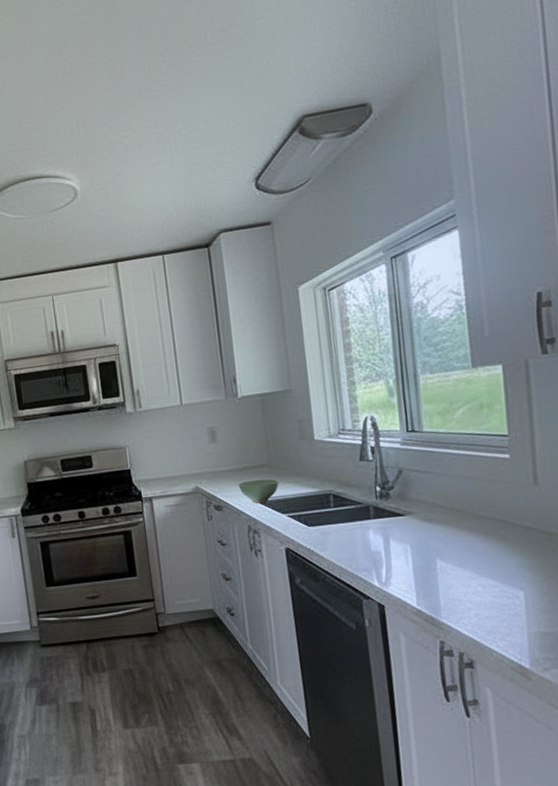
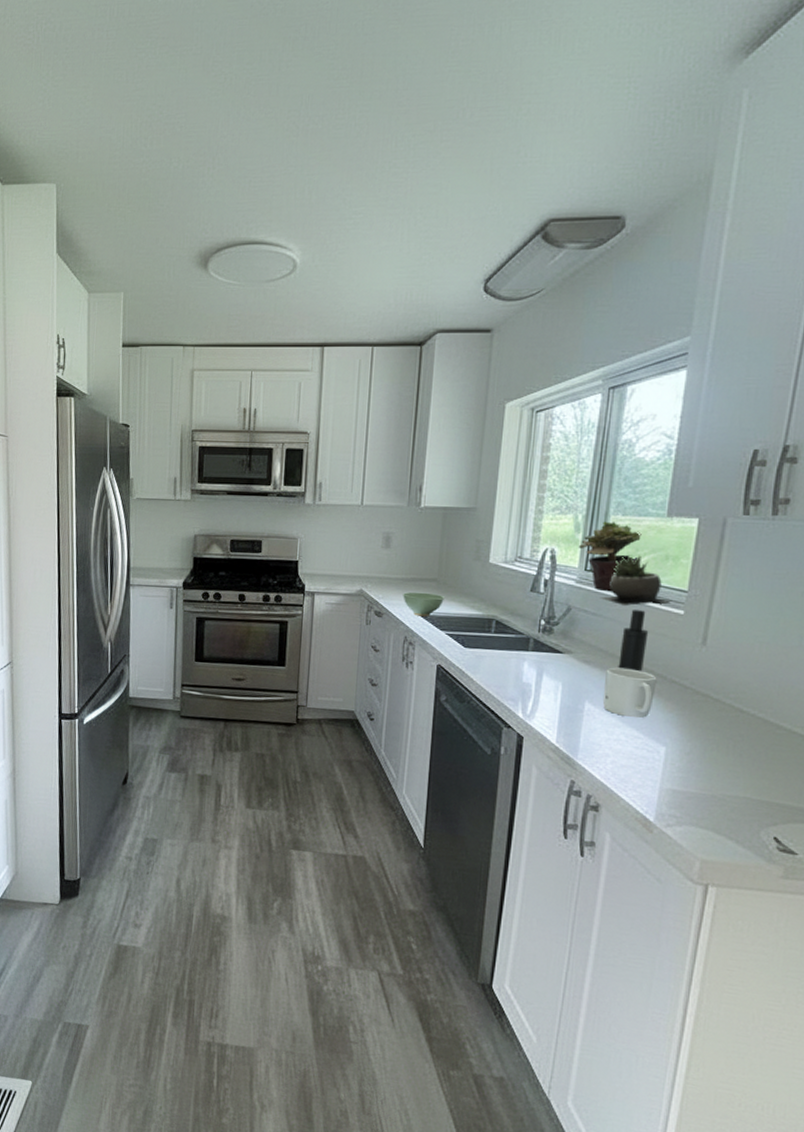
potted plant: none [396,381,455,449] -> present [579,521,642,592]
succulent plant: none [427,408,495,460] -> present [600,555,671,607]
mug: none [449,519,502,568] -> present [602,667,657,719]
soap dispenser: none [456,461,484,522] -> present [618,610,649,672]

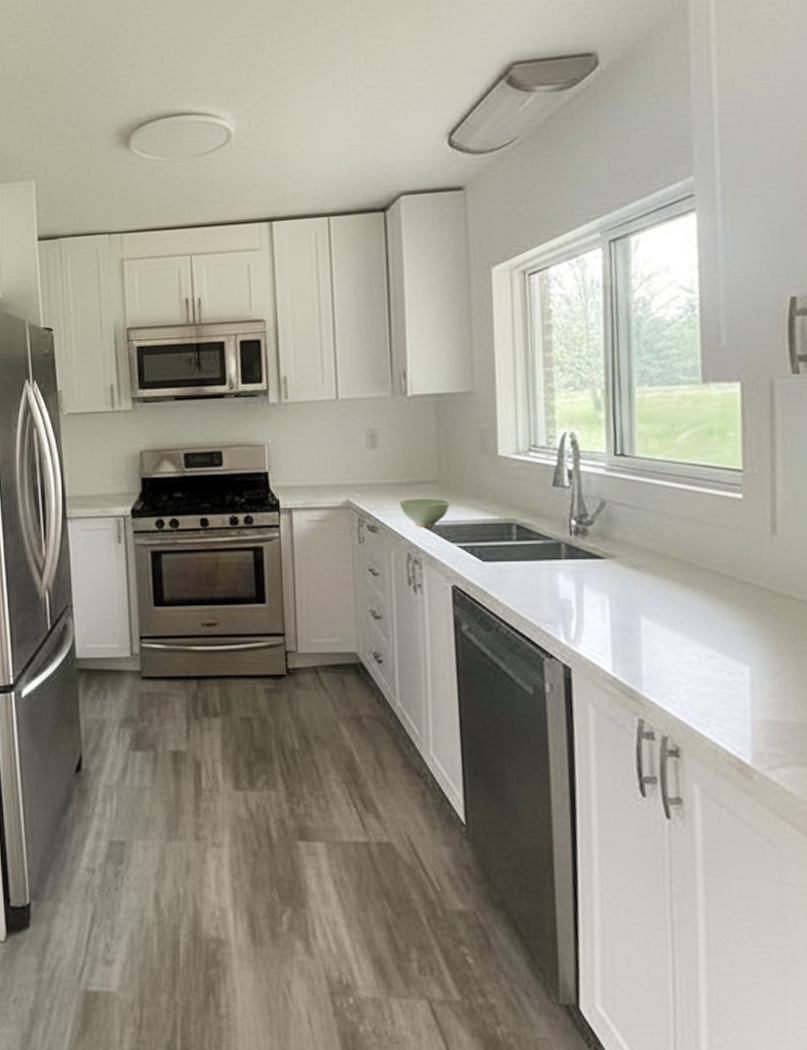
potted plant: present [579,521,642,592] -> none [603,394,676,479]
succulent plant: present [600,555,671,607] -> none [638,431,724,495]
mug: present [602,667,657,719] -> none [660,571,725,633]
soap dispenser: present [618,610,649,672] -> none [672,498,705,574]

